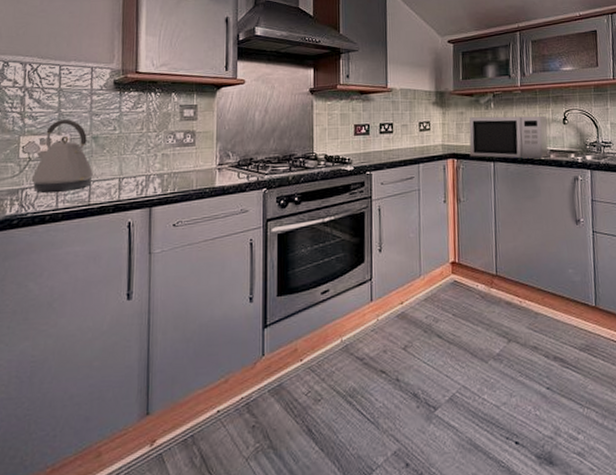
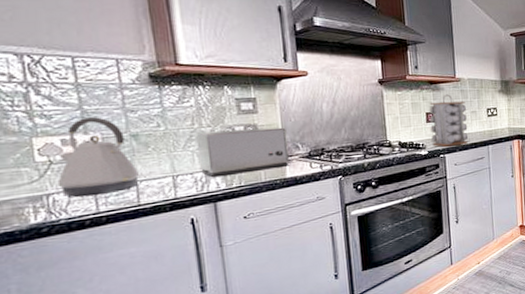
toaster: none [142,134,220,182] -> present [196,127,289,178]
spice rack: none [357,105,398,163] -> present [429,94,469,147]

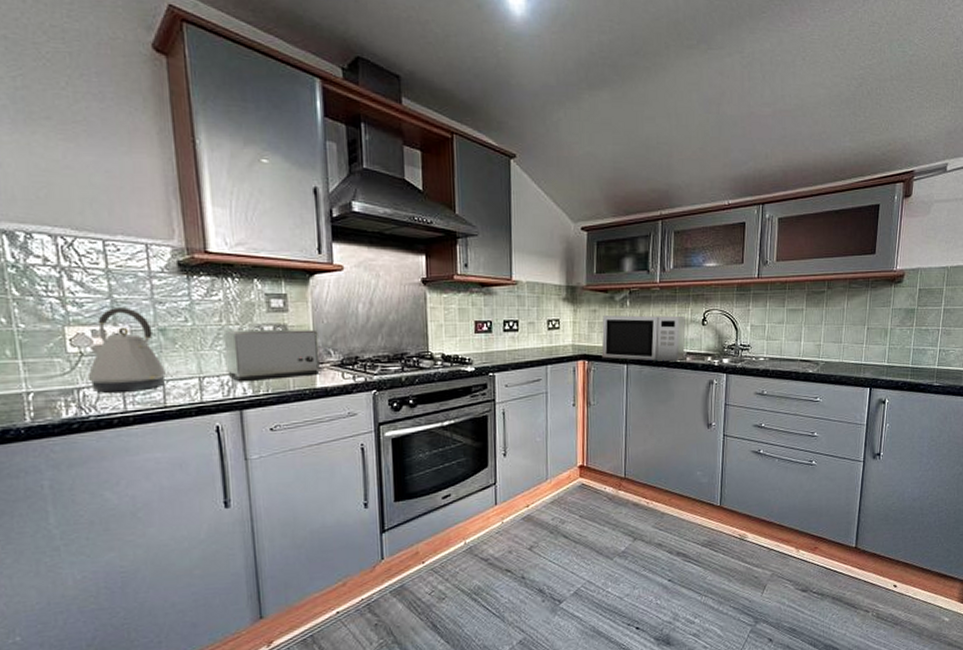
spice rack: present [429,94,469,147] -> none [478,300,524,364]

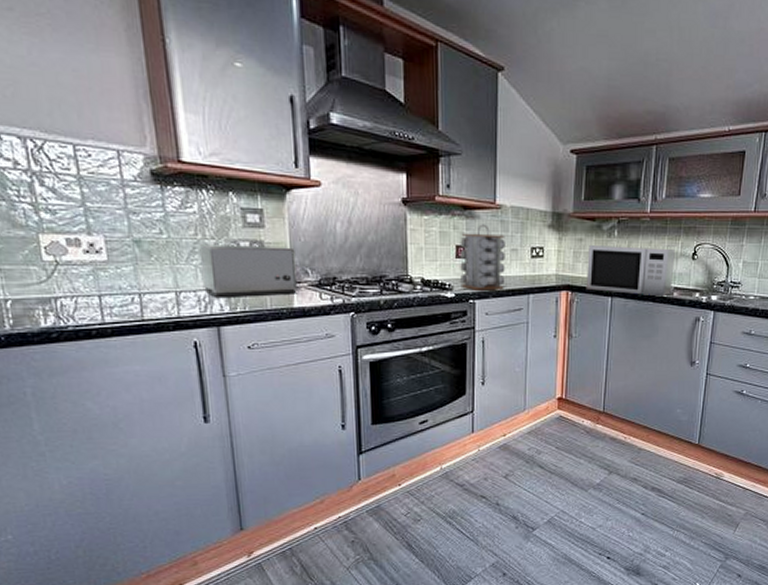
kettle: present [87,307,167,394] -> none [64,216,144,305]
spice rack: none [478,300,524,364] -> present [460,224,505,290]

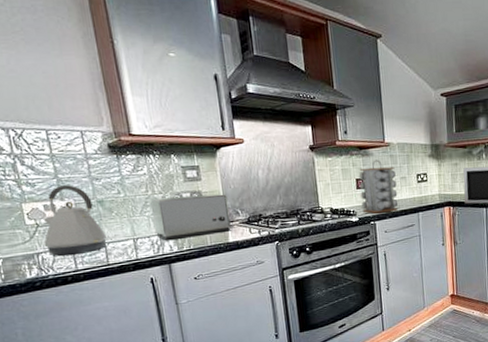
kettle: none [64,216,144,305] -> present [43,185,108,257]

